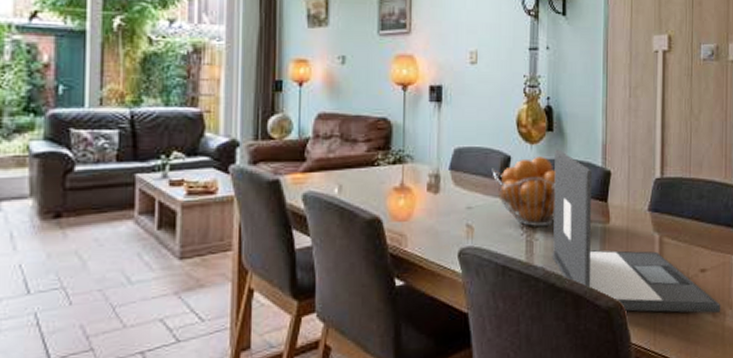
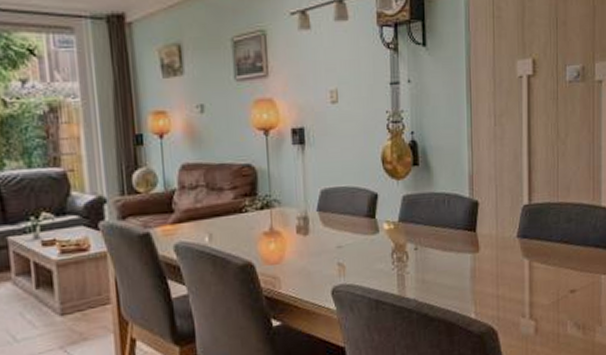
fruit basket: present [492,157,556,226] -> none [359,192,425,261]
laptop: present [552,149,721,313] -> none [421,183,591,335]

